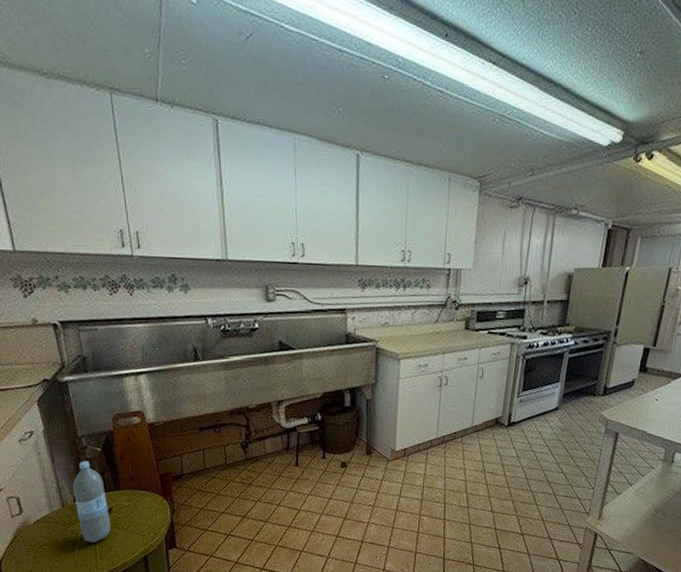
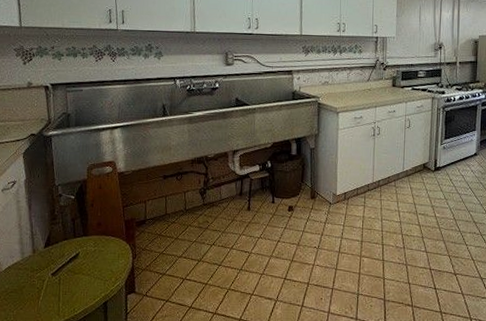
water bottle: present [72,461,110,543] -> none [44,208,76,289]

